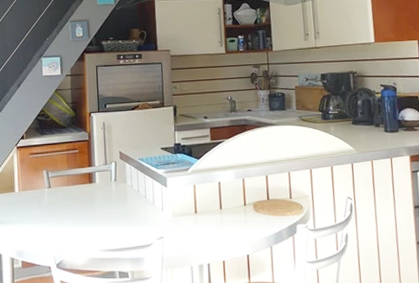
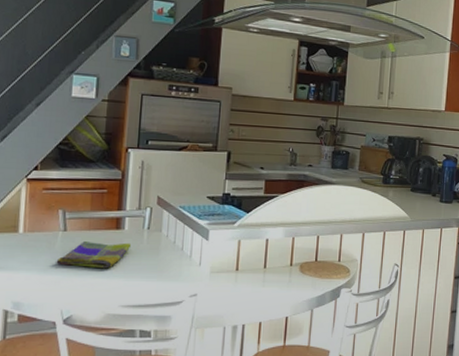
dish towel: none [45,194,103,219] -> present [56,240,132,269]

